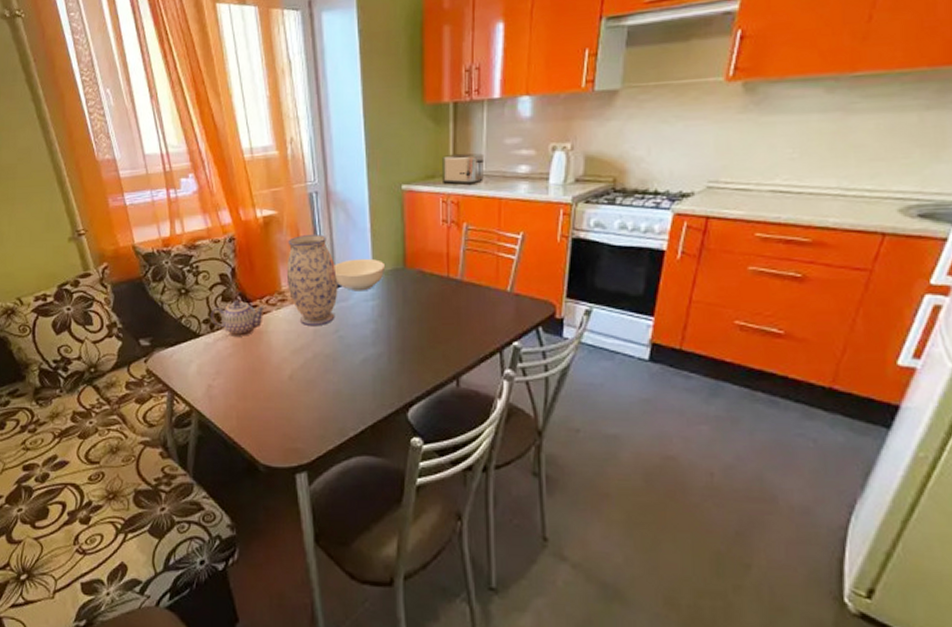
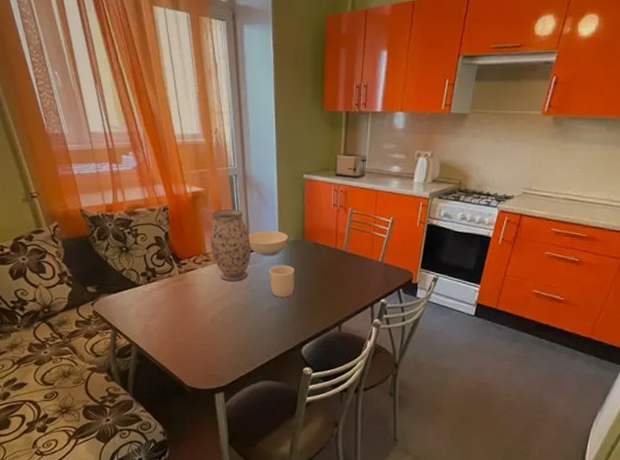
teapot: present [211,300,266,336] -> none [147,258,193,287]
mug: none [361,301,396,344] -> present [268,265,295,297]

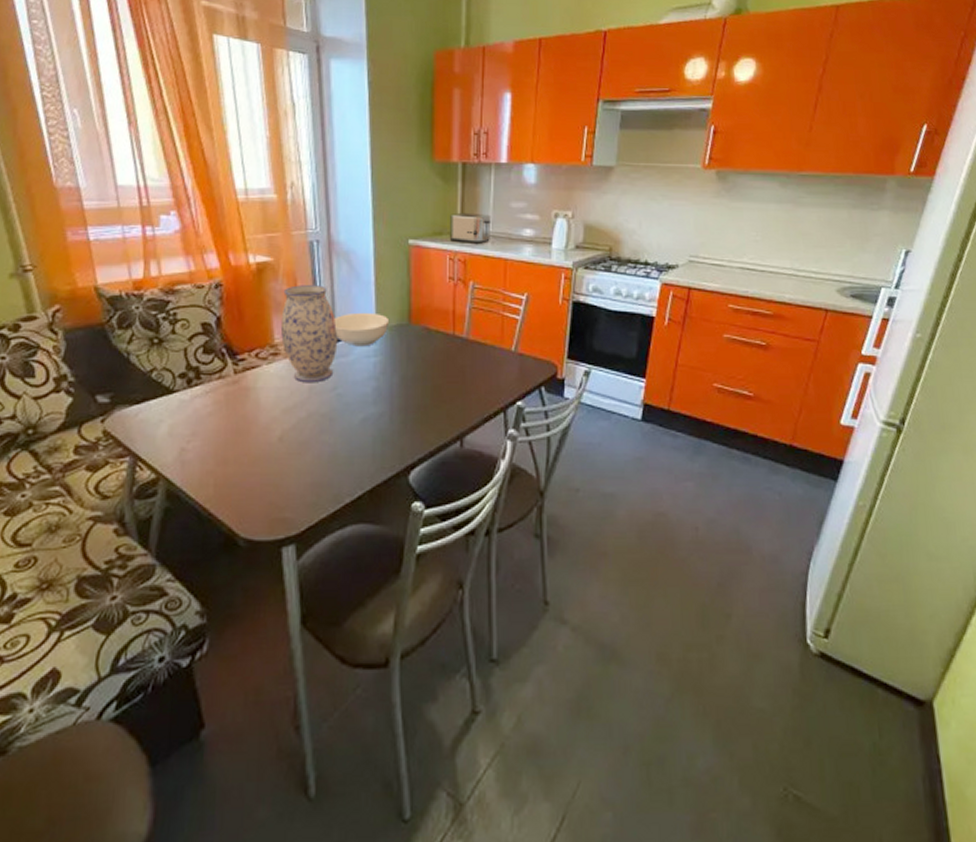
mug: present [268,265,295,297] -> none [362,358,399,403]

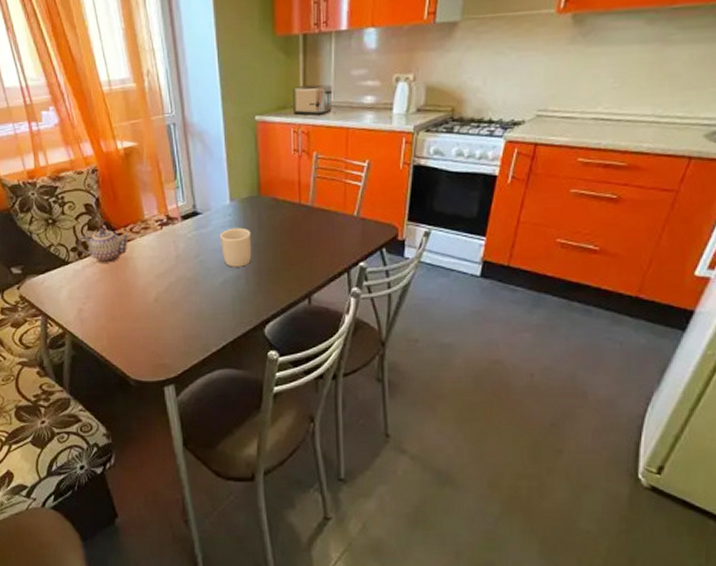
teapot: none [188,352,256,393] -> present [78,229,130,263]
vase: present [280,285,338,383] -> none [148,165,198,252]
bowl: present [334,312,390,347] -> none [193,187,242,219]
mug: none [362,358,399,403] -> present [219,227,252,267]

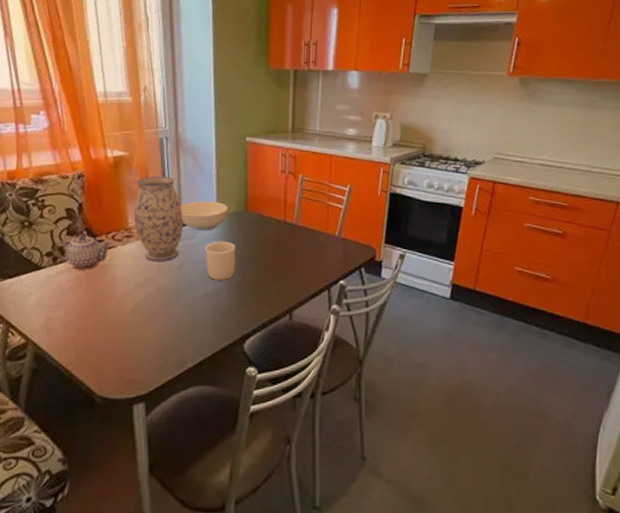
vase: none [148,165,198,252] -> present [133,176,184,262]
bowl: none [193,187,242,219] -> present [180,200,229,231]
toaster: present [292,84,333,116] -> none [281,113,319,143]

